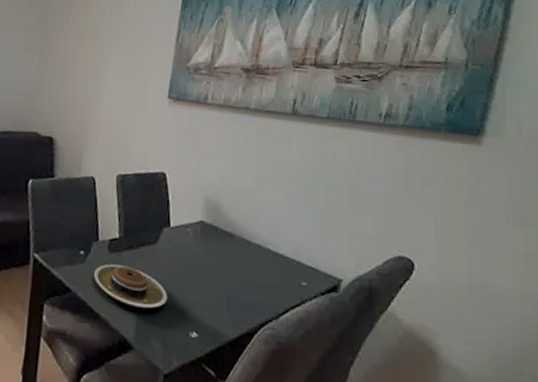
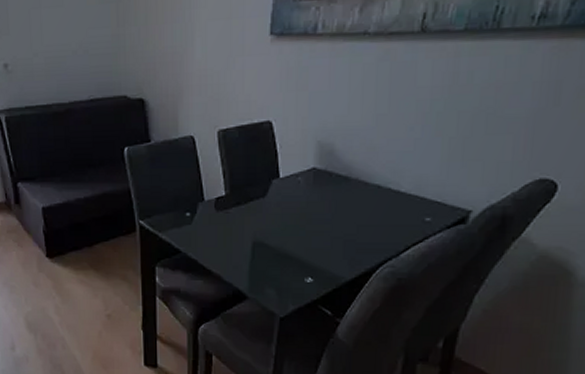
plate: present [94,264,168,309] -> none [203,222,281,260]

